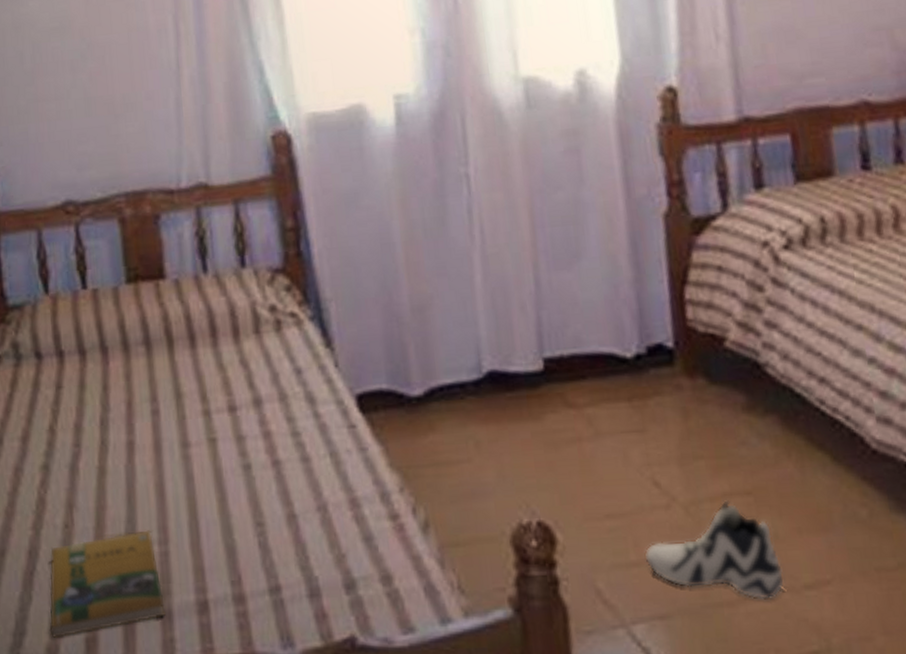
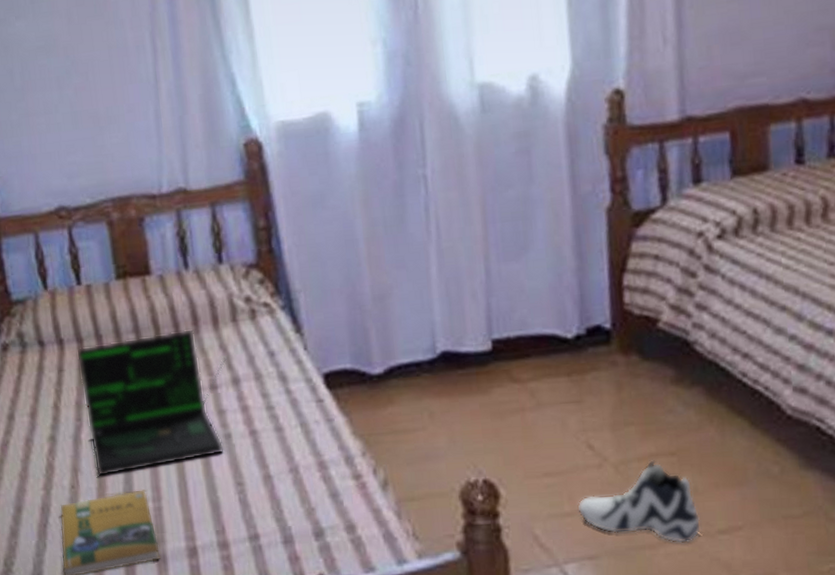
laptop: none [77,341,248,514] -> present [76,328,227,477]

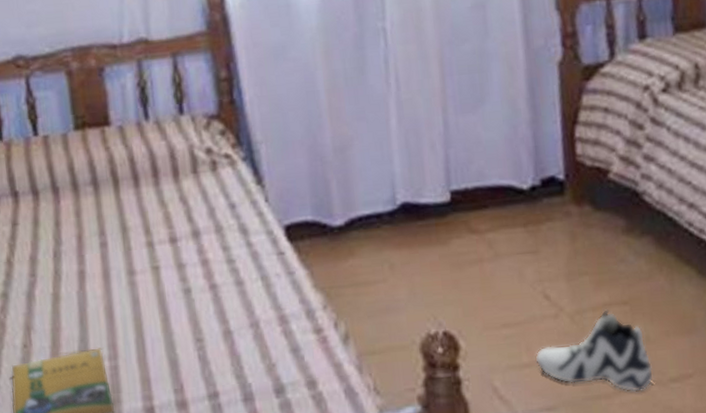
laptop: present [76,328,227,477] -> none [31,180,187,335]

